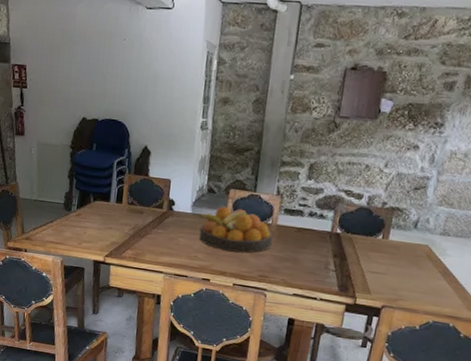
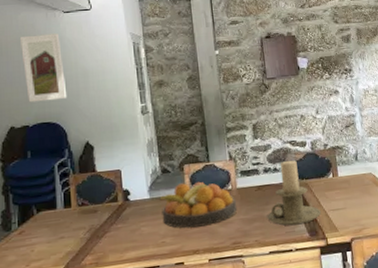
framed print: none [101,28,139,100] -> present [19,33,68,103]
candle holder: none [299,209,359,278] -> present [267,160,322,226]

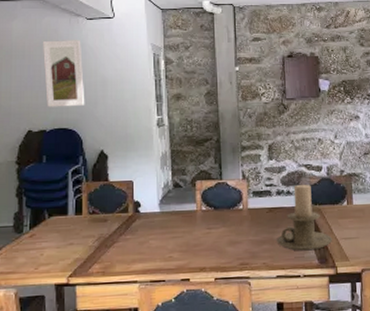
fruit bowl: present [158,181,238,228] -> none [168,198,247,245]

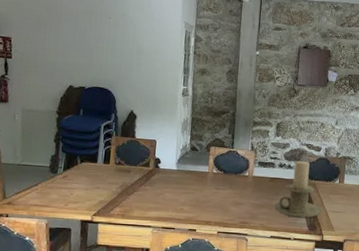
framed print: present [42,40,85,107] -> none [88,8,123,70]

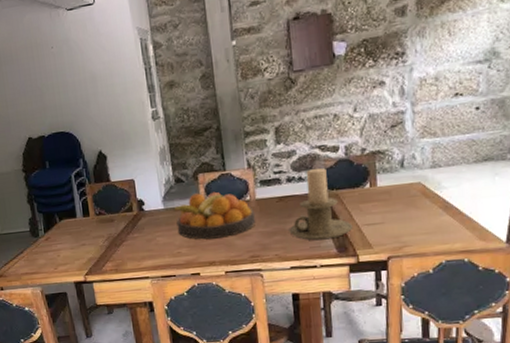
fruit bowl: none [183,162,251,203] -> present [172,191,256,240]

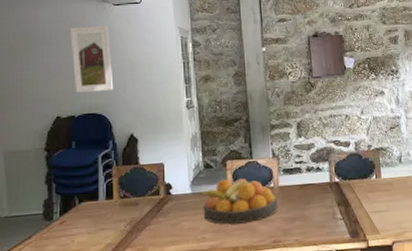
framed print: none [27,35,78,112] -> present [69,25,114,93]
candle holder: present [289,168,354,241] -> none [308,160,363,226]

